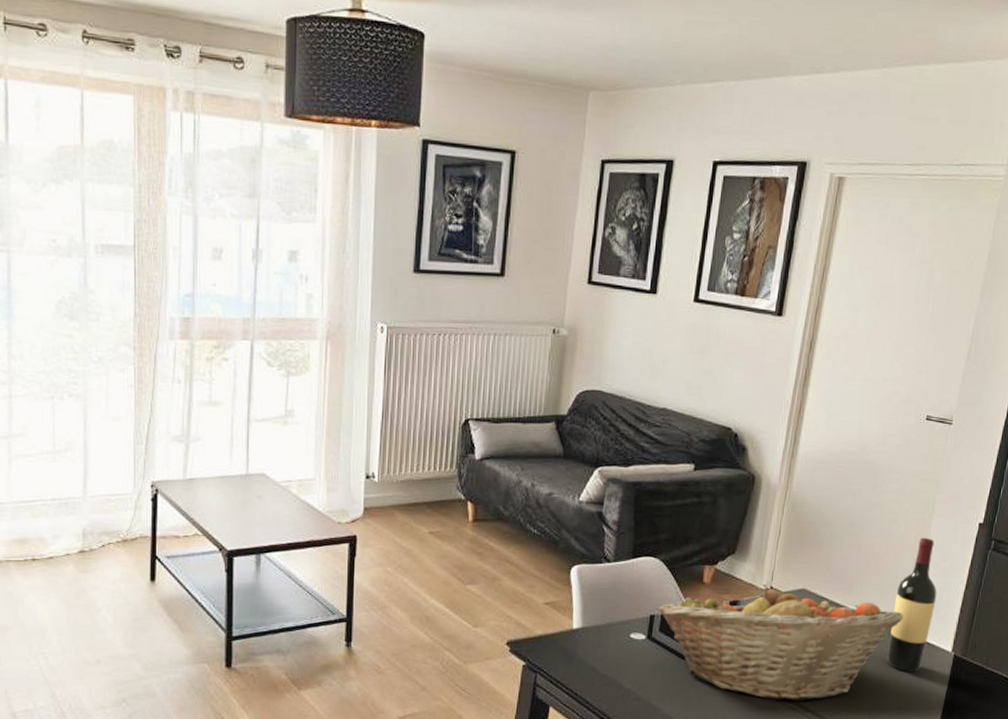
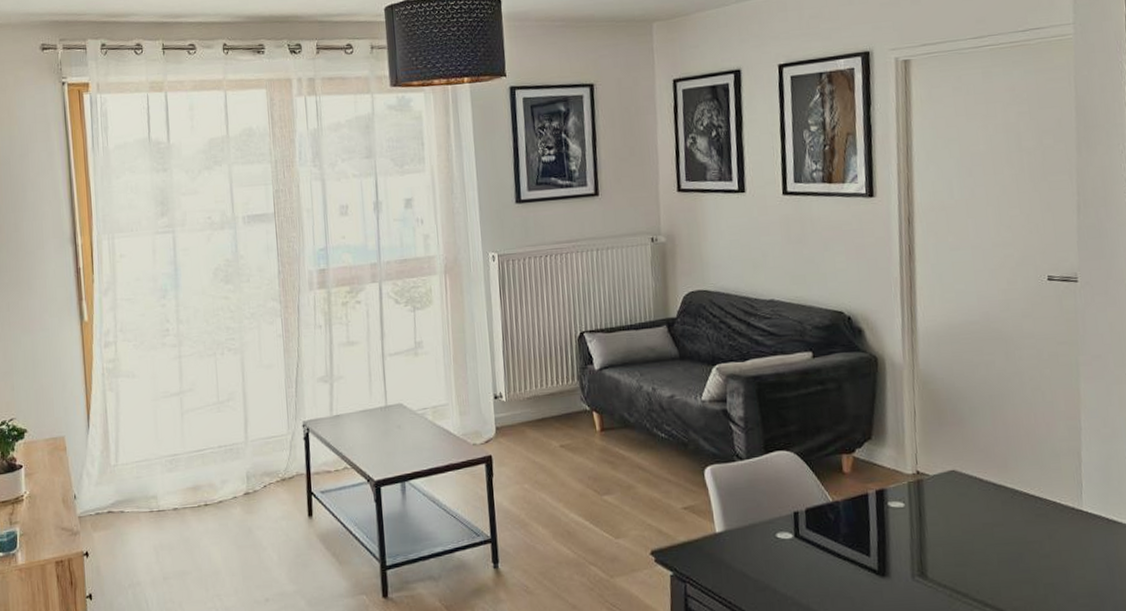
fruit basket: present [658,584,904,702] -> none [800,468,1073,596]
wine bottle: present [887,537,937,672] -> none [1057,403,1106,553]

